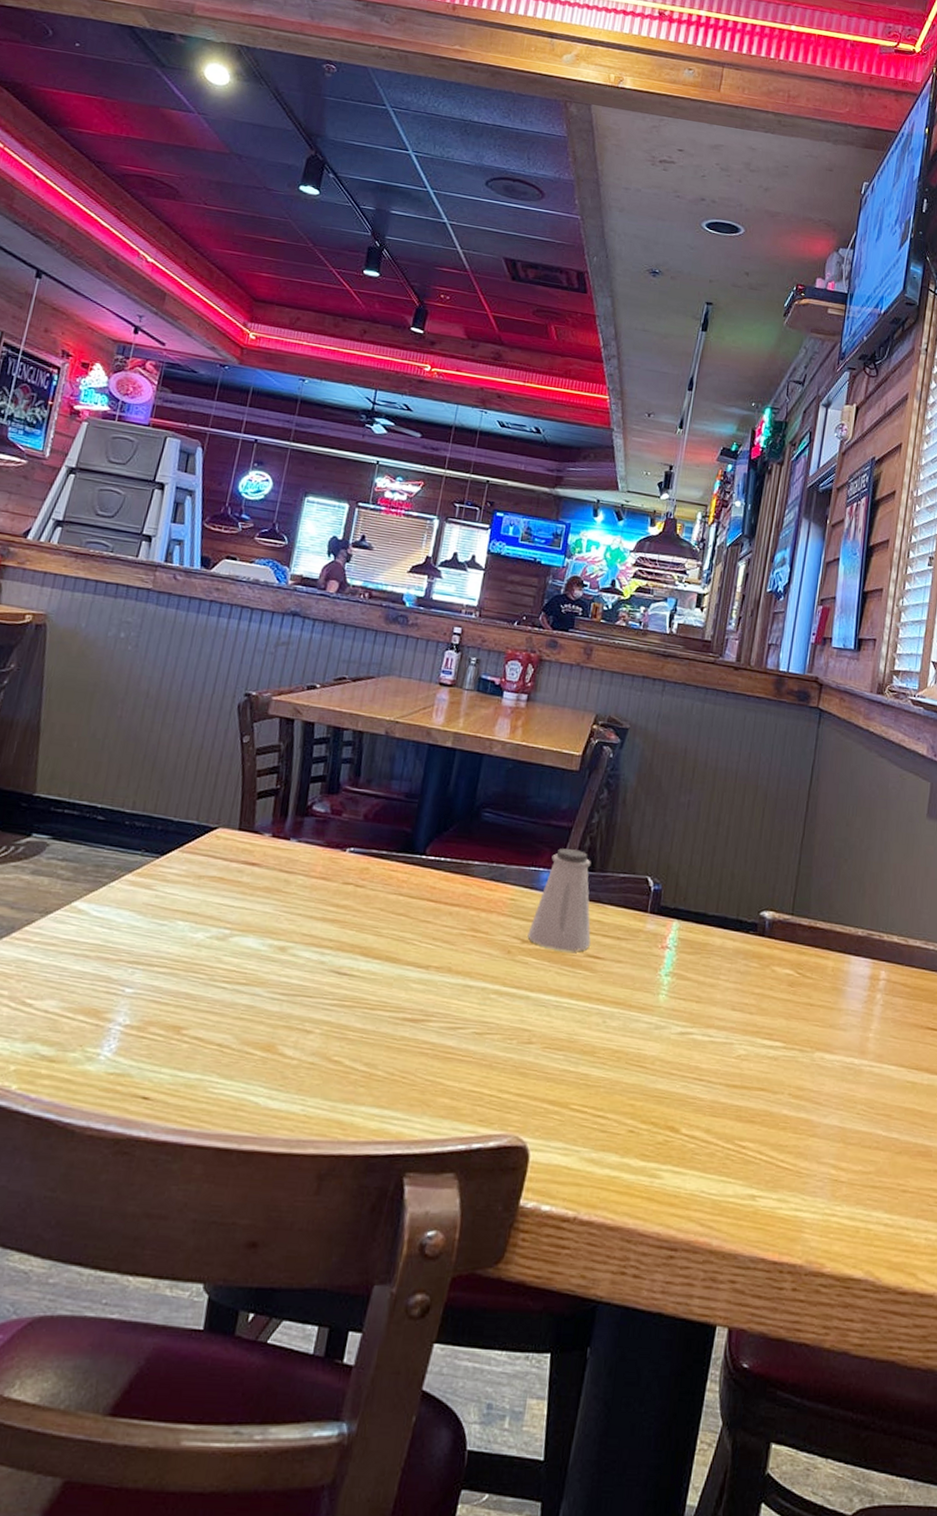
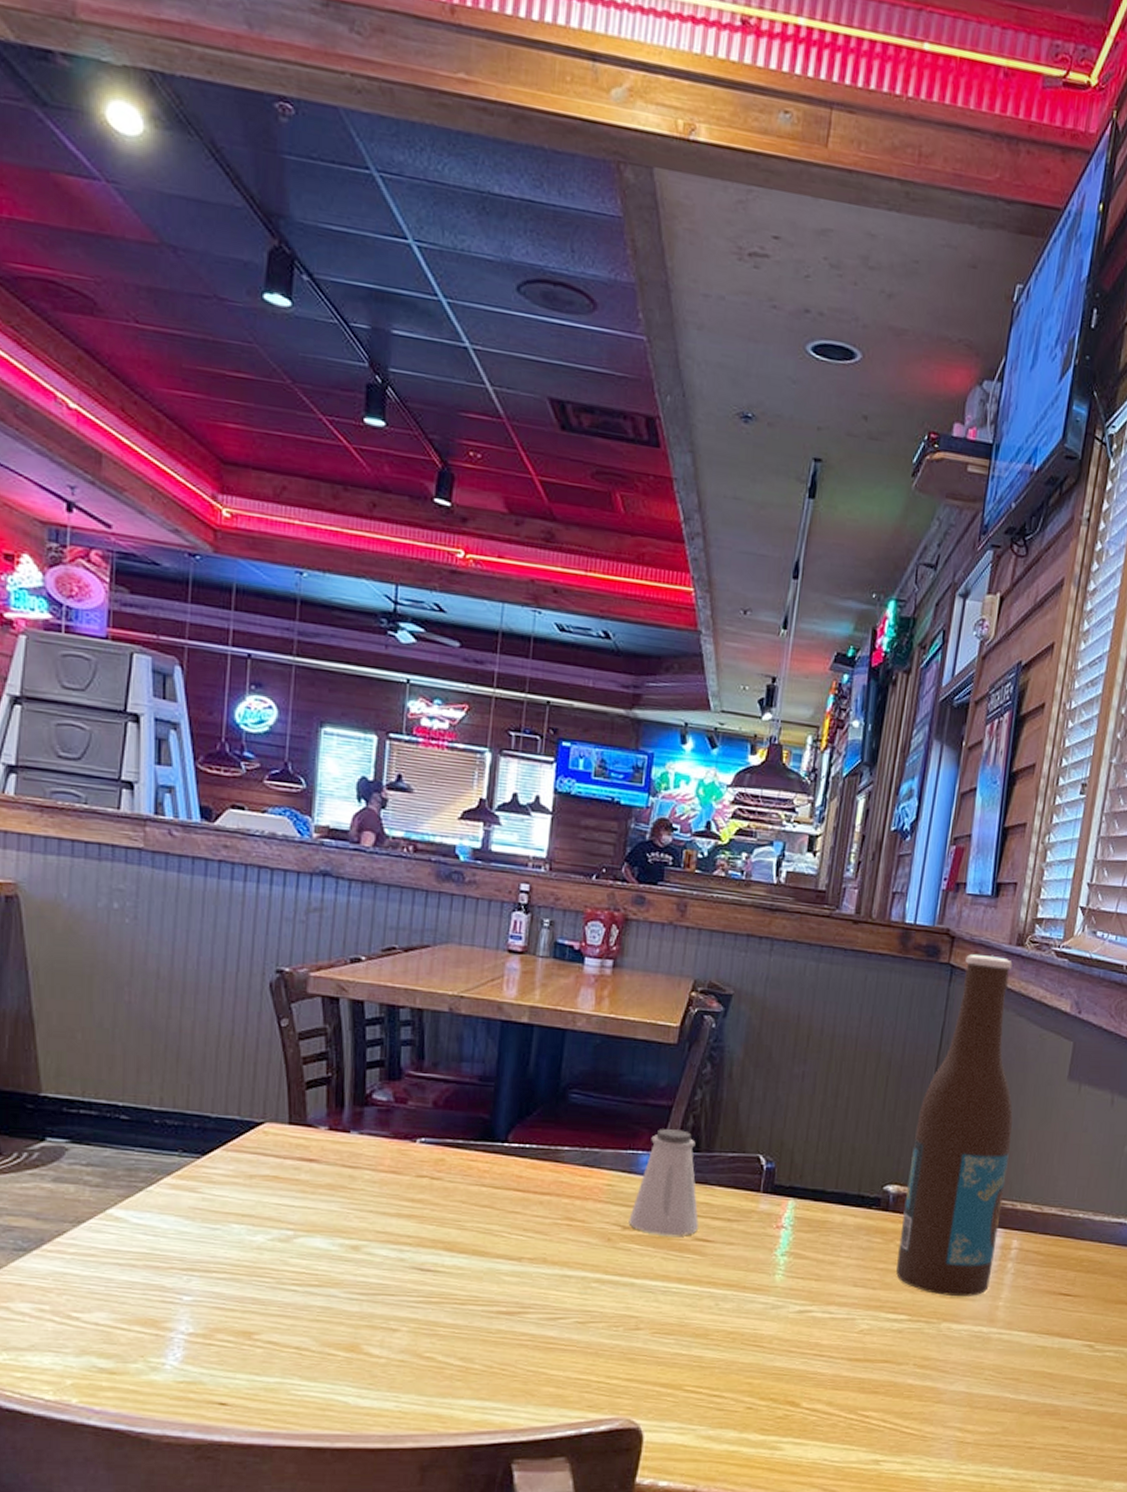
beer bottle: none [772,699,878,1026] -> present [896,953,1013,1296]

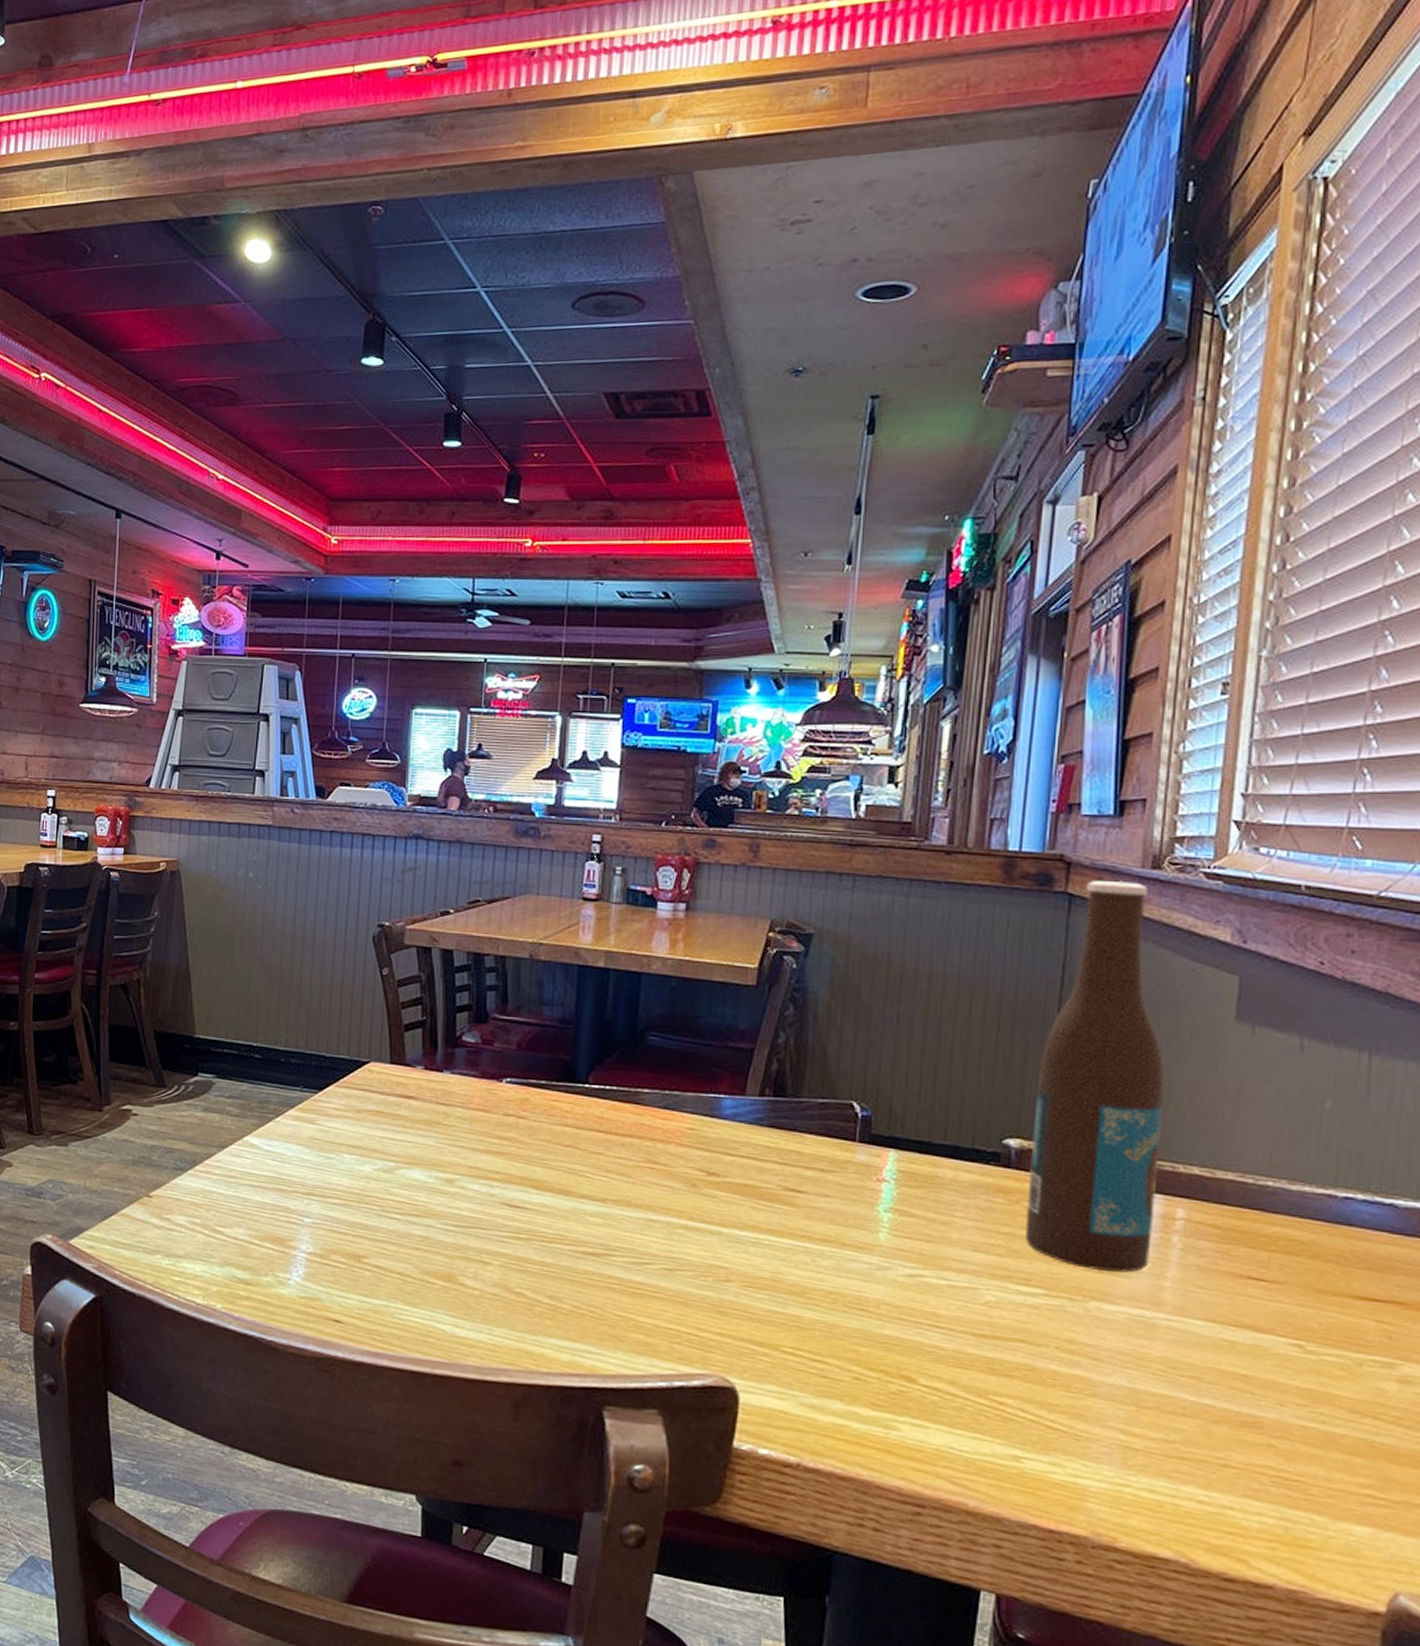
saltshaker: present [628,1129,699,1236] -> none [713,1072,788,1185]

